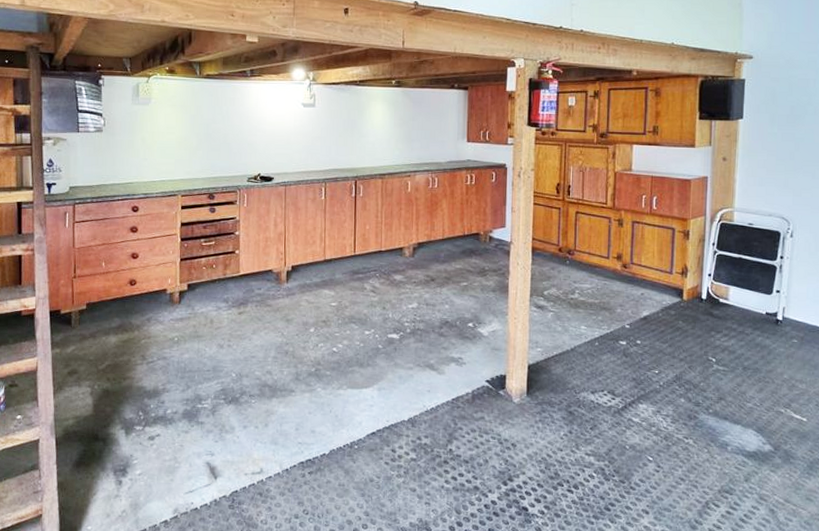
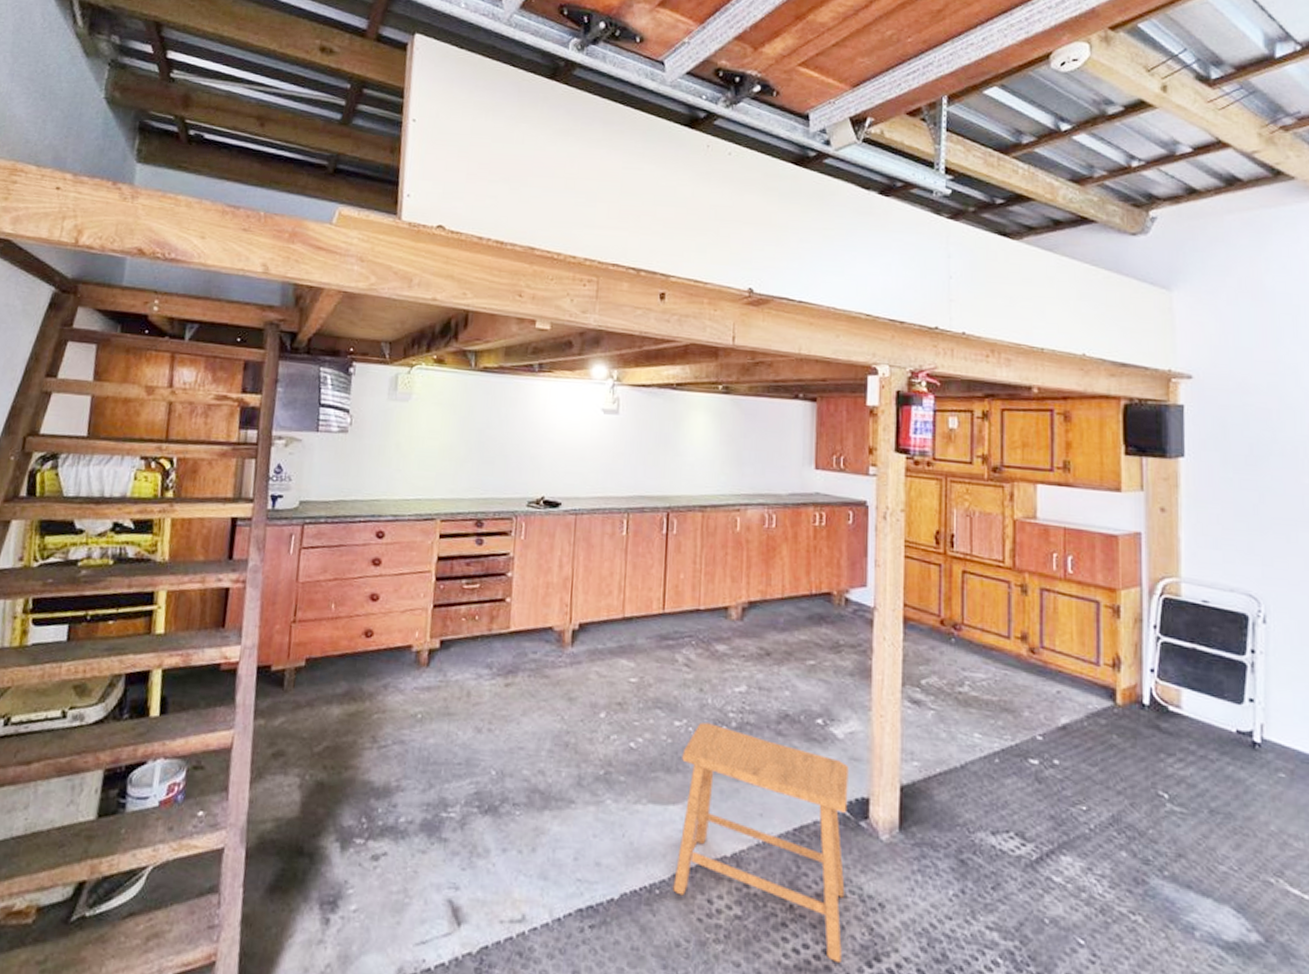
stool: none [367,331,491,484] -> present [673,722,849,964]

